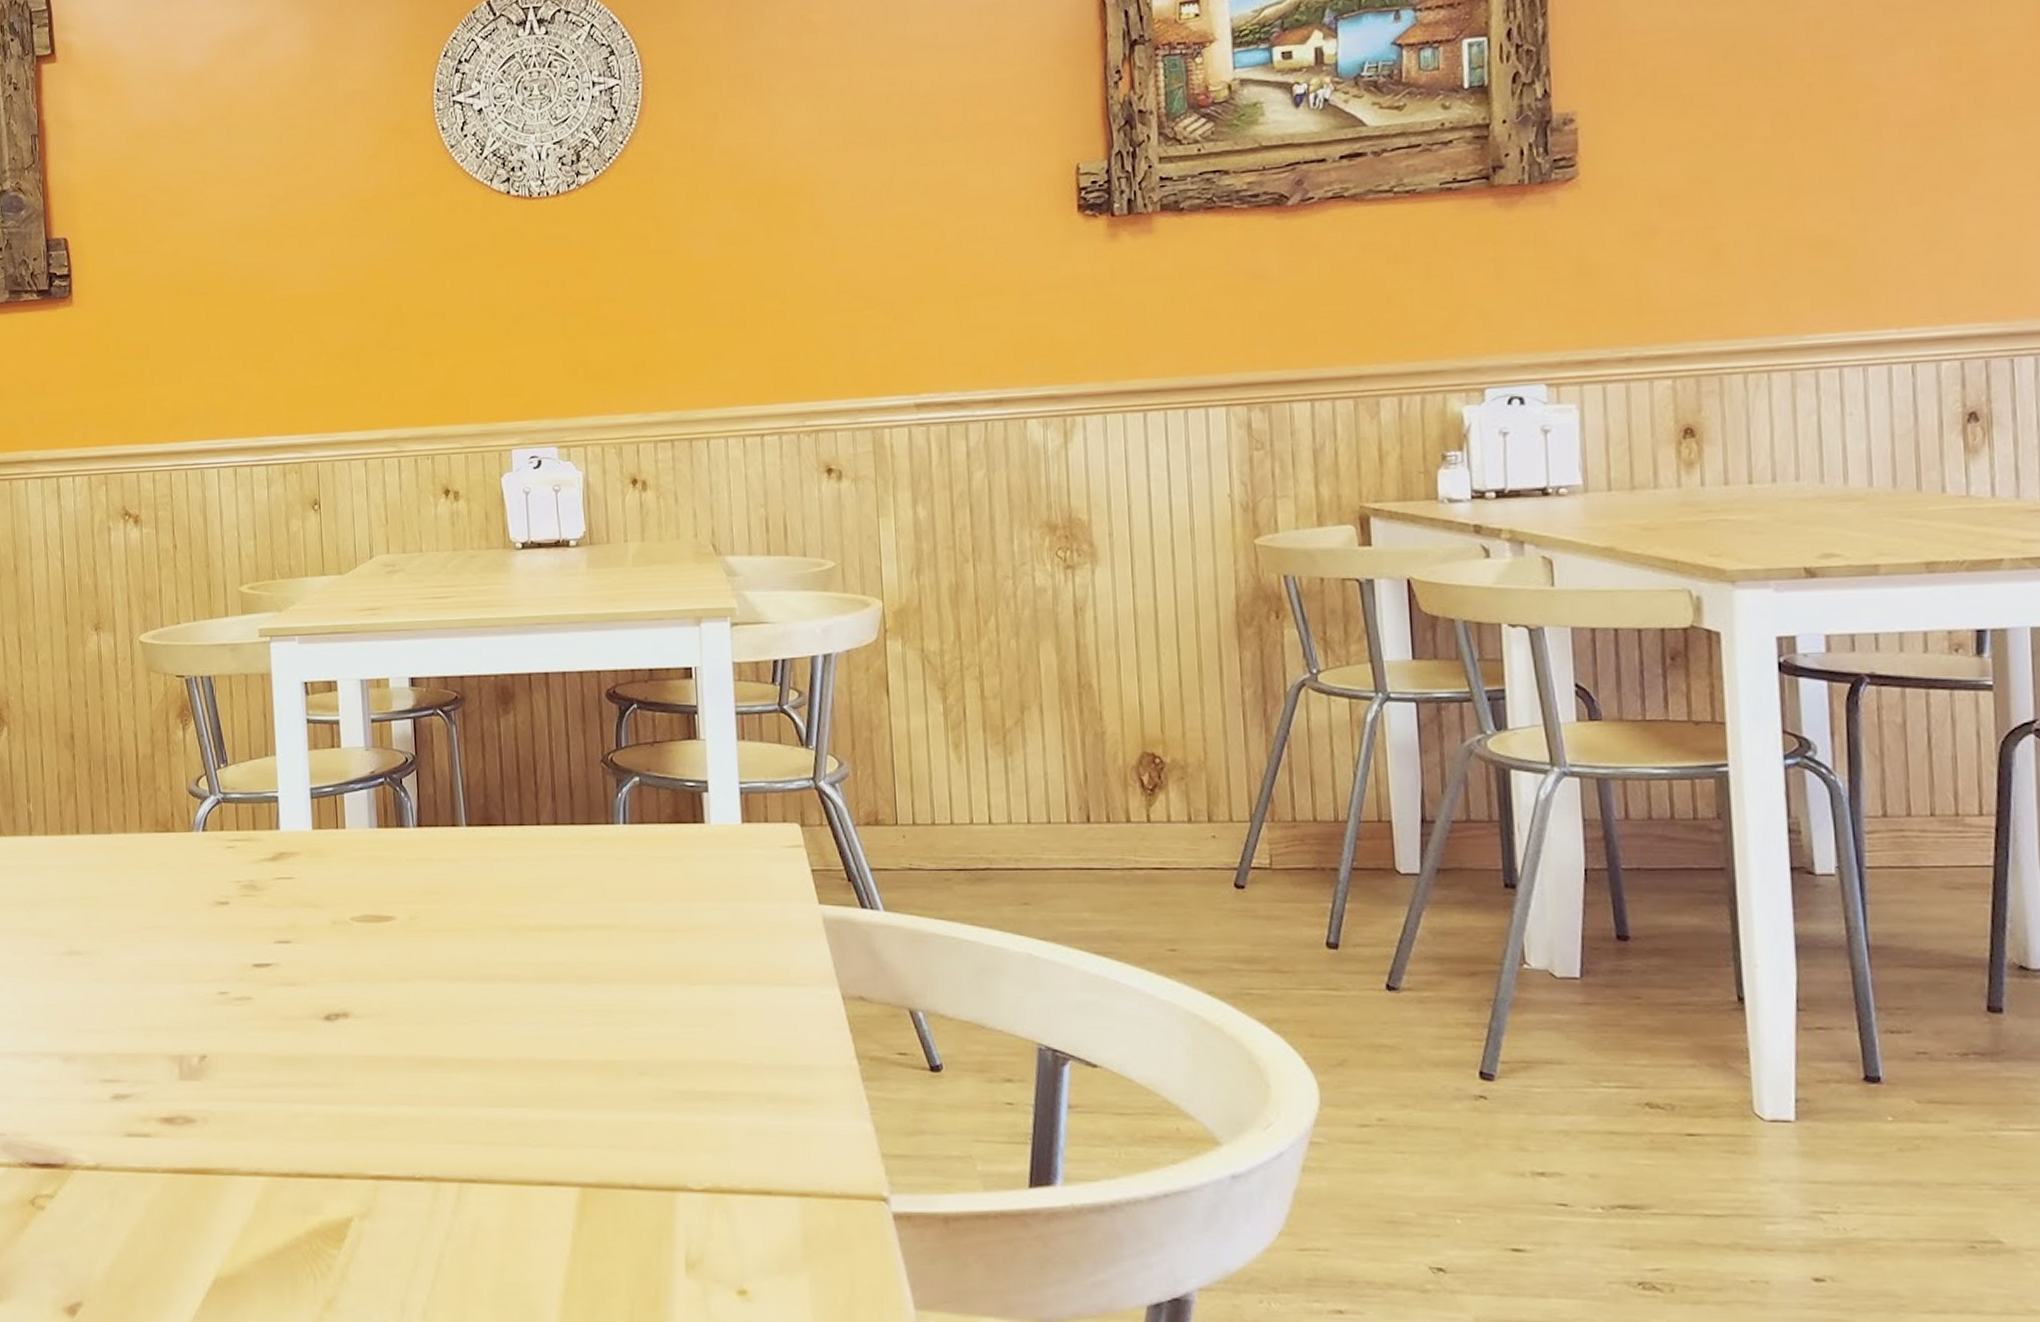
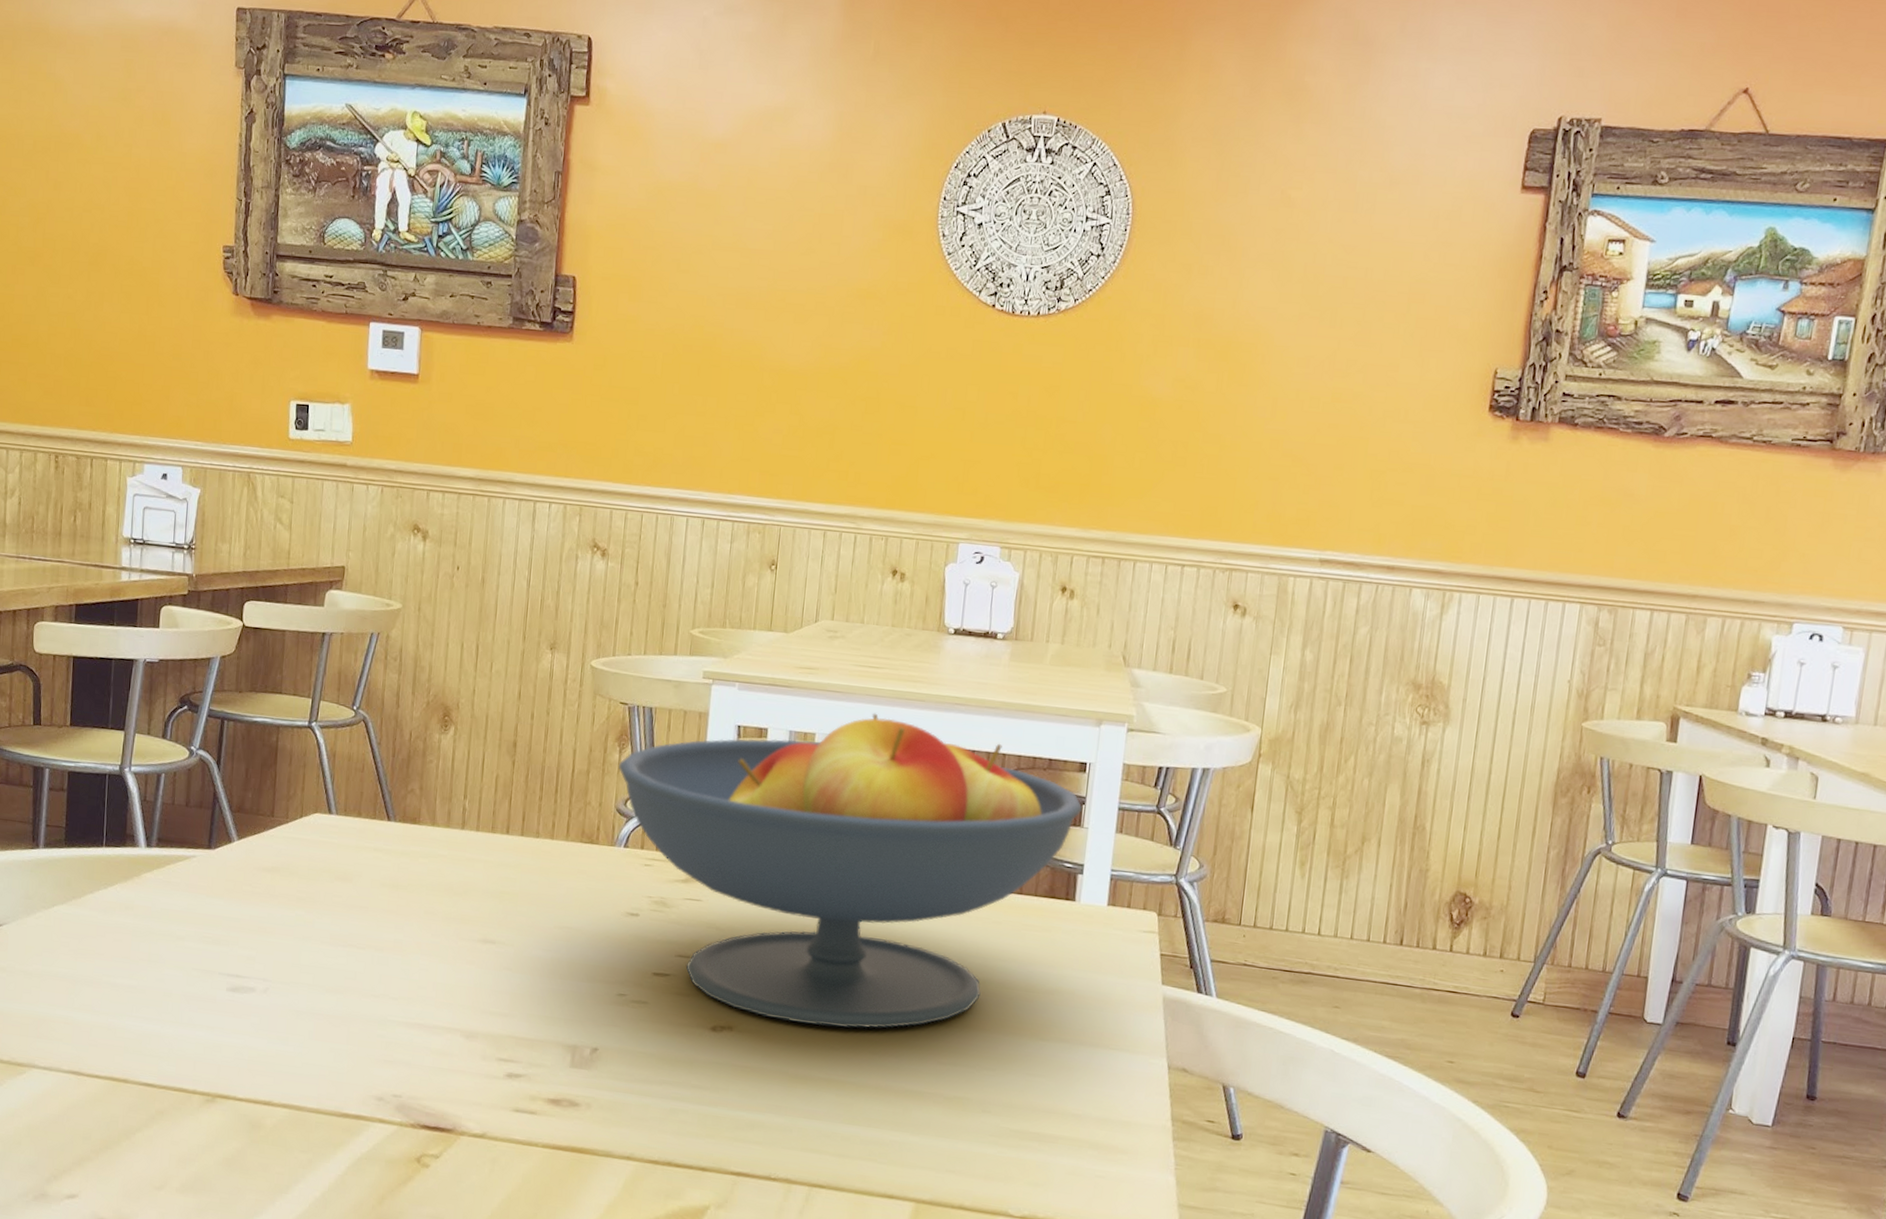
fruit bowl: none [184,647,696,1000] -> present [619,713,1083,1029]

